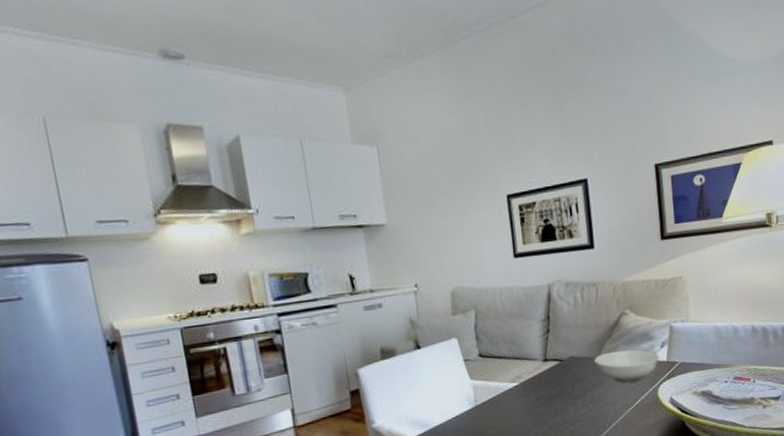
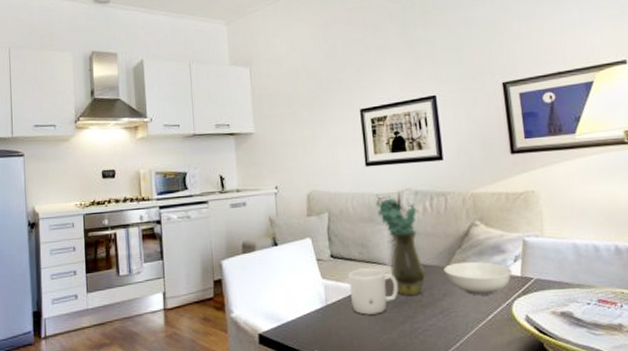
mug: none [498,364,549,412] -> present [348,268,398,315]
vase: none [525,287,576,389] -> present [376,194,425,296]

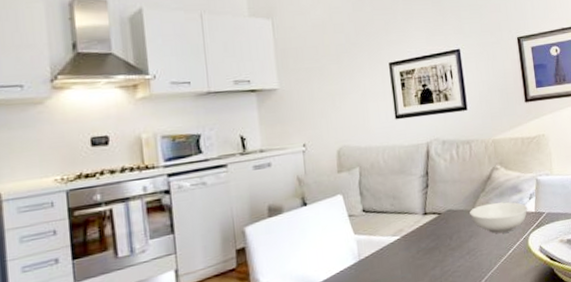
mug: present [348,268,398,315] -> none [380,218,429,265]
vase: present [376,194,425,296] -> none [406,145,453,241]

